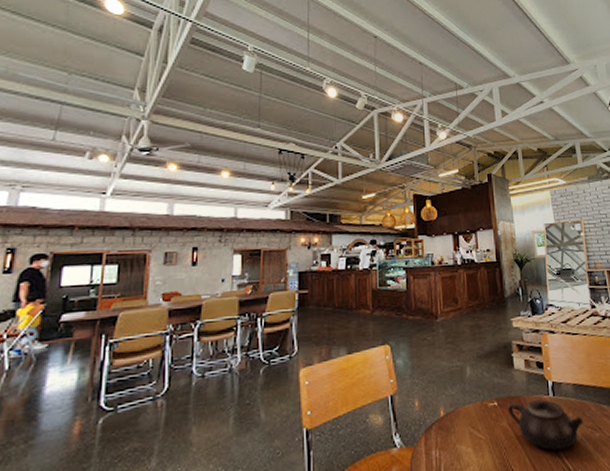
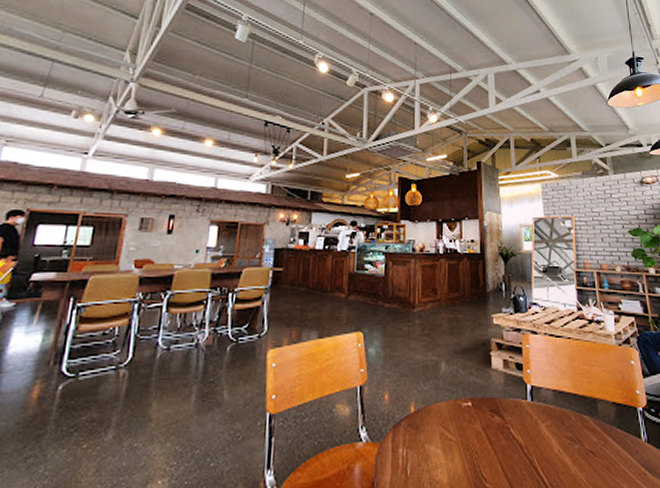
teapot: present [507,399,584,452] -> none [481,403,562,461]

